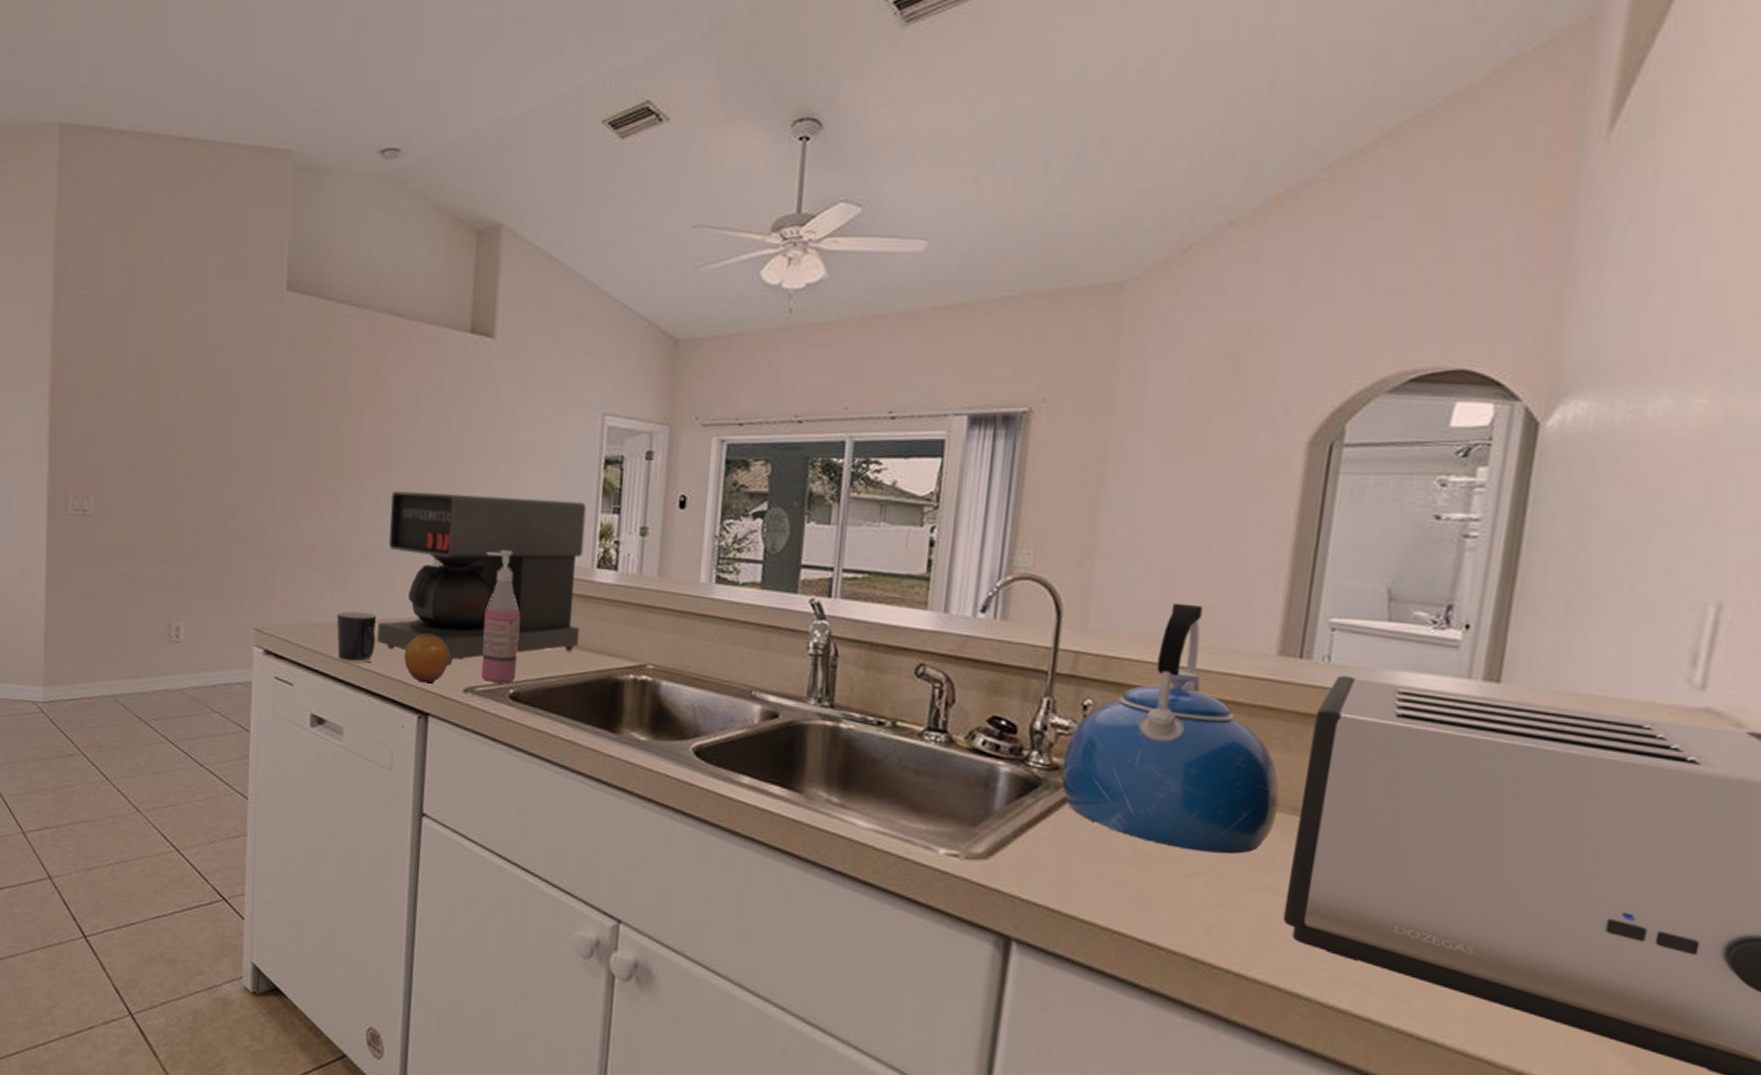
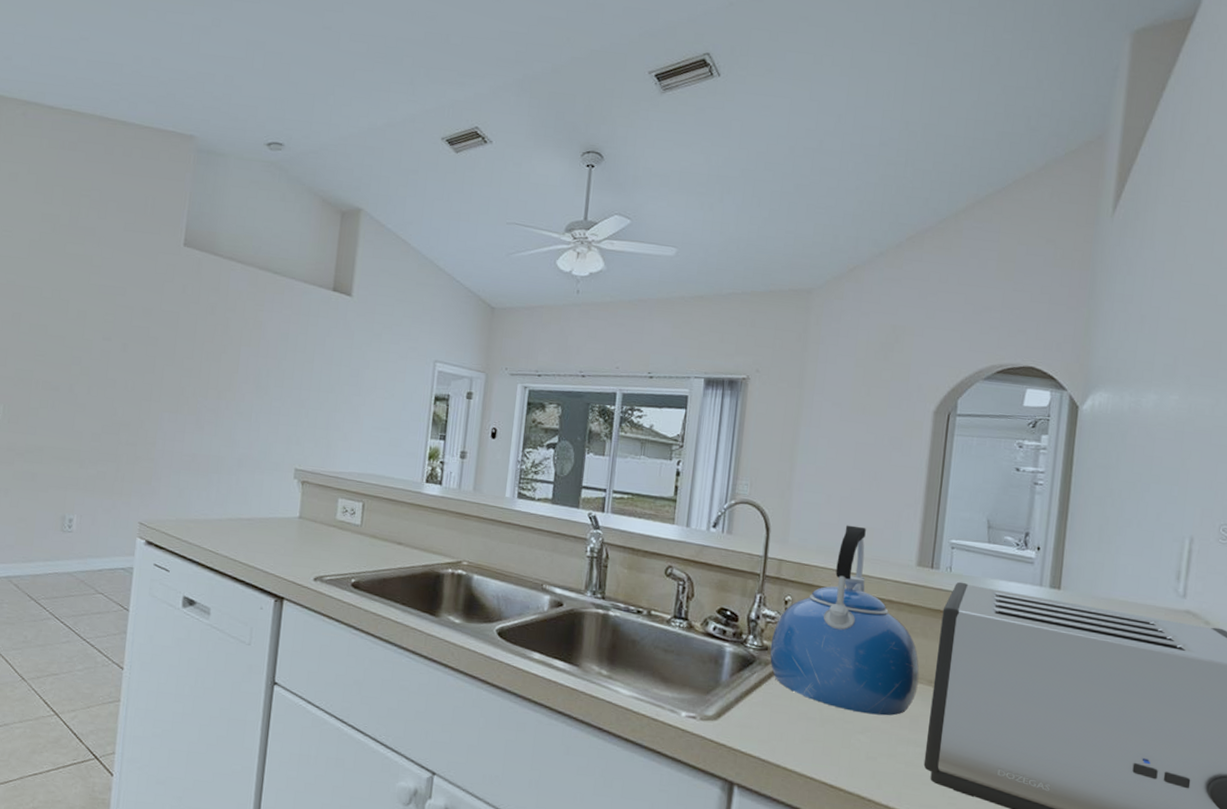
mug: present [336,611,377,665] -> none [209,510,245,556]
coffee maker: present [377,491,587,666] -> none [243,413,419,558]
fruit: present [404,634,450,684] -> none [265,531,304,573]
soap dispenser: present [481,551,519,683] -> none [329,465,362,574]

